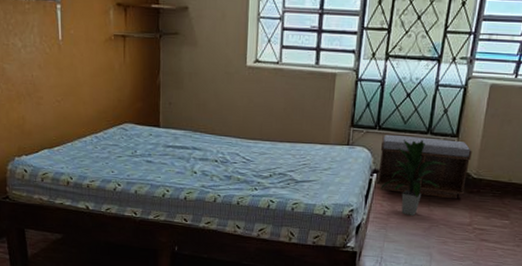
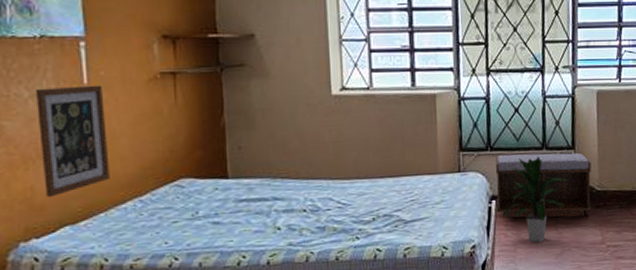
wall art: none [26,40,75,127] -> present [35,85,110,198]

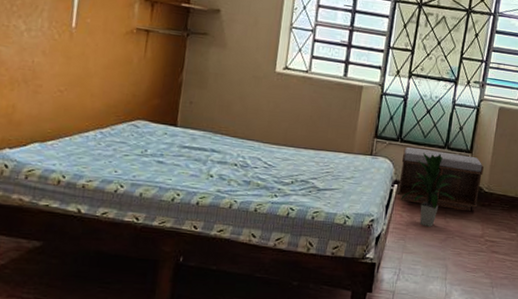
wall art: present [35,85,110,198] -> none [24,24,87,117]

